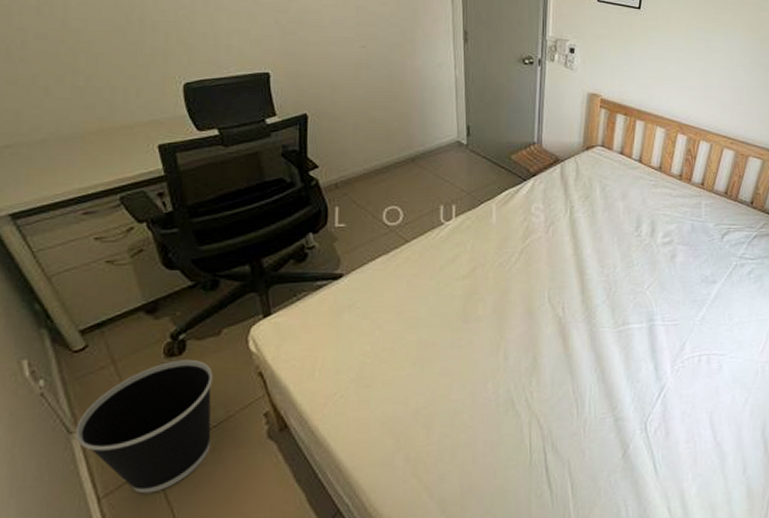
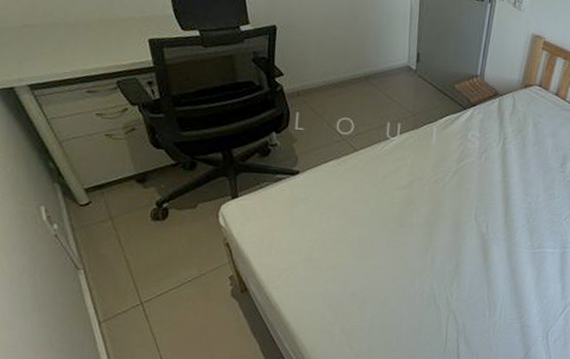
wastebasket: present [76,359,214,494] -> none [82,223,190,325]

